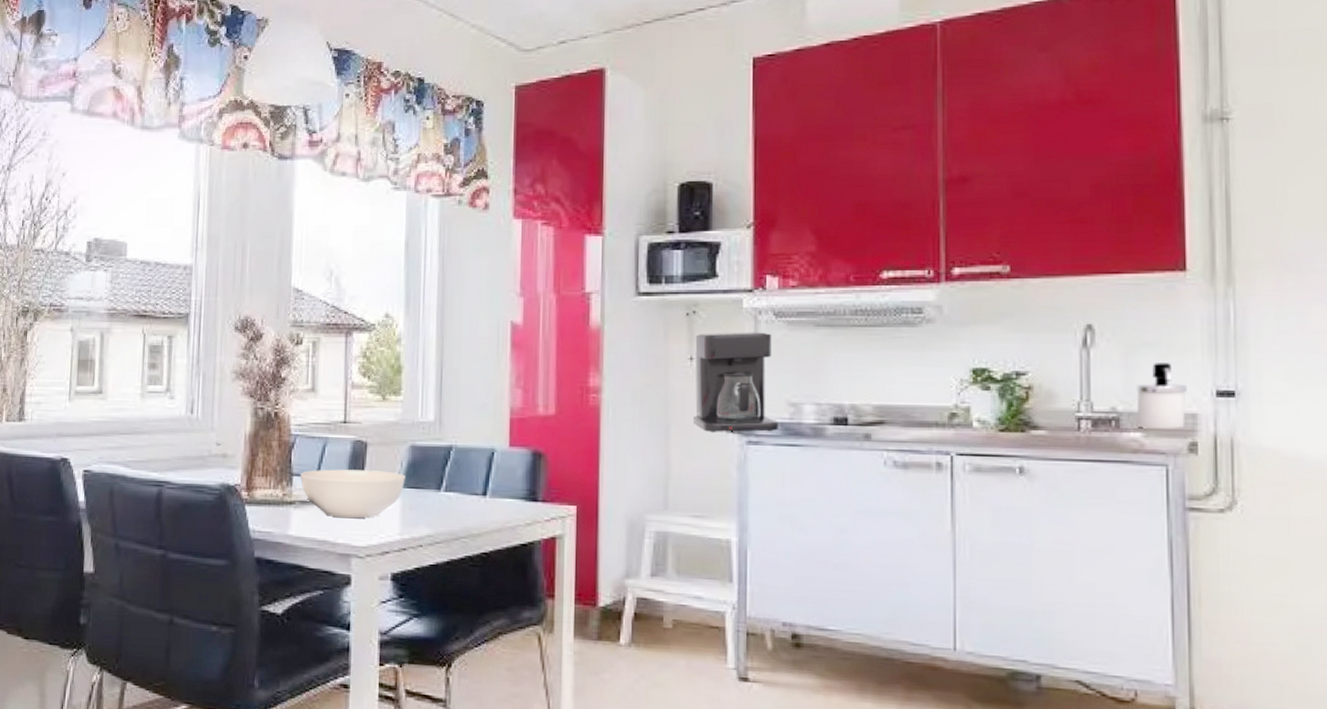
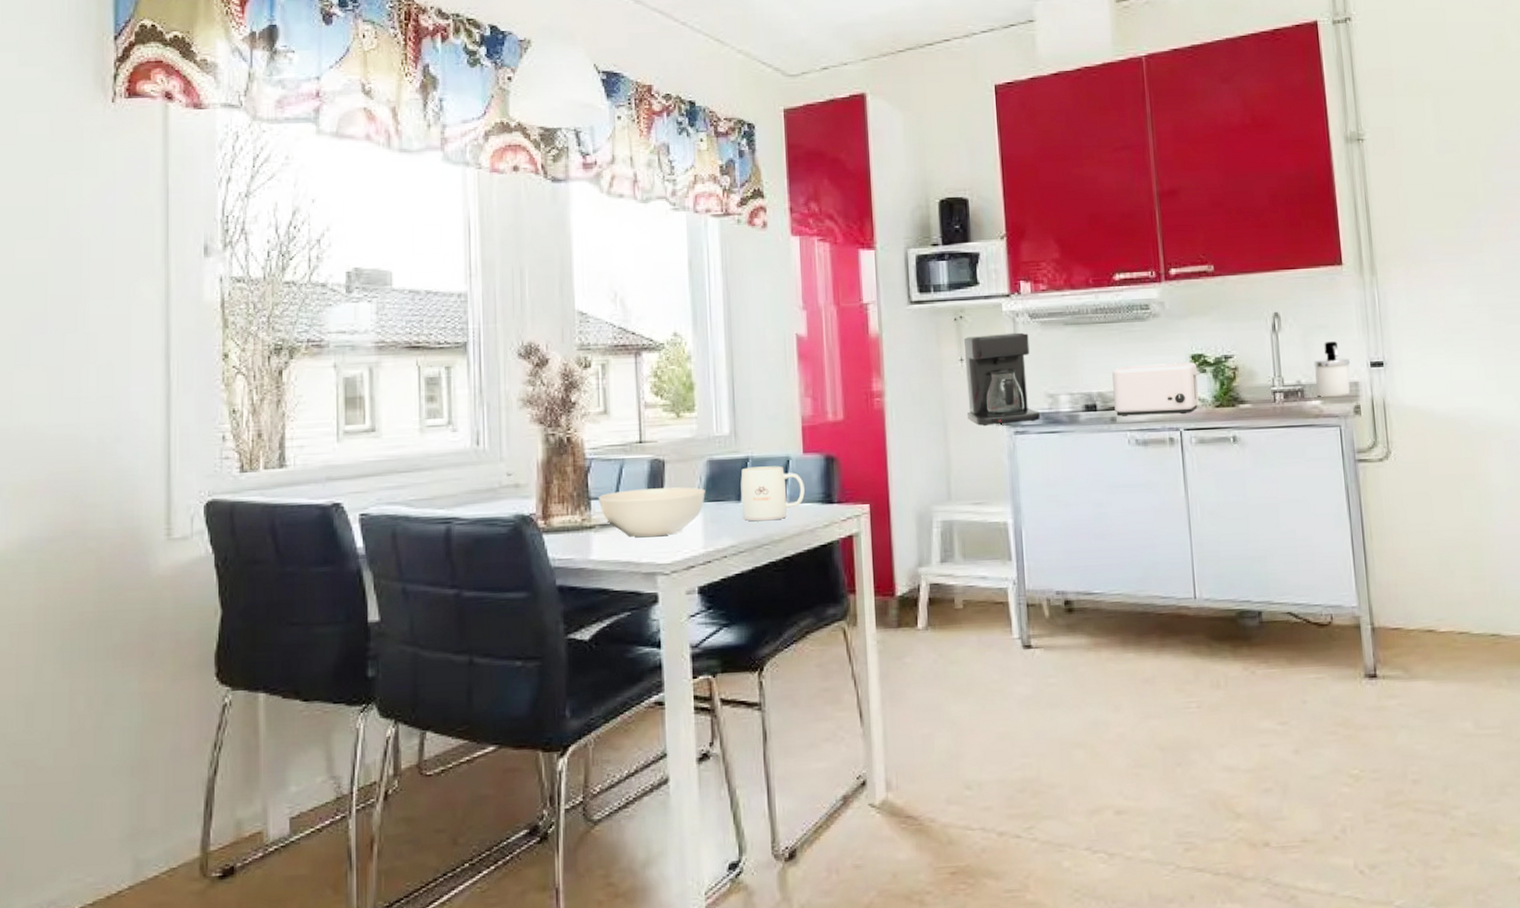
mug: none [441,456,508,514] -> present [740,466,805,522]
toaster: none [870,376,982,437] -> present [1112,362,1200,417]

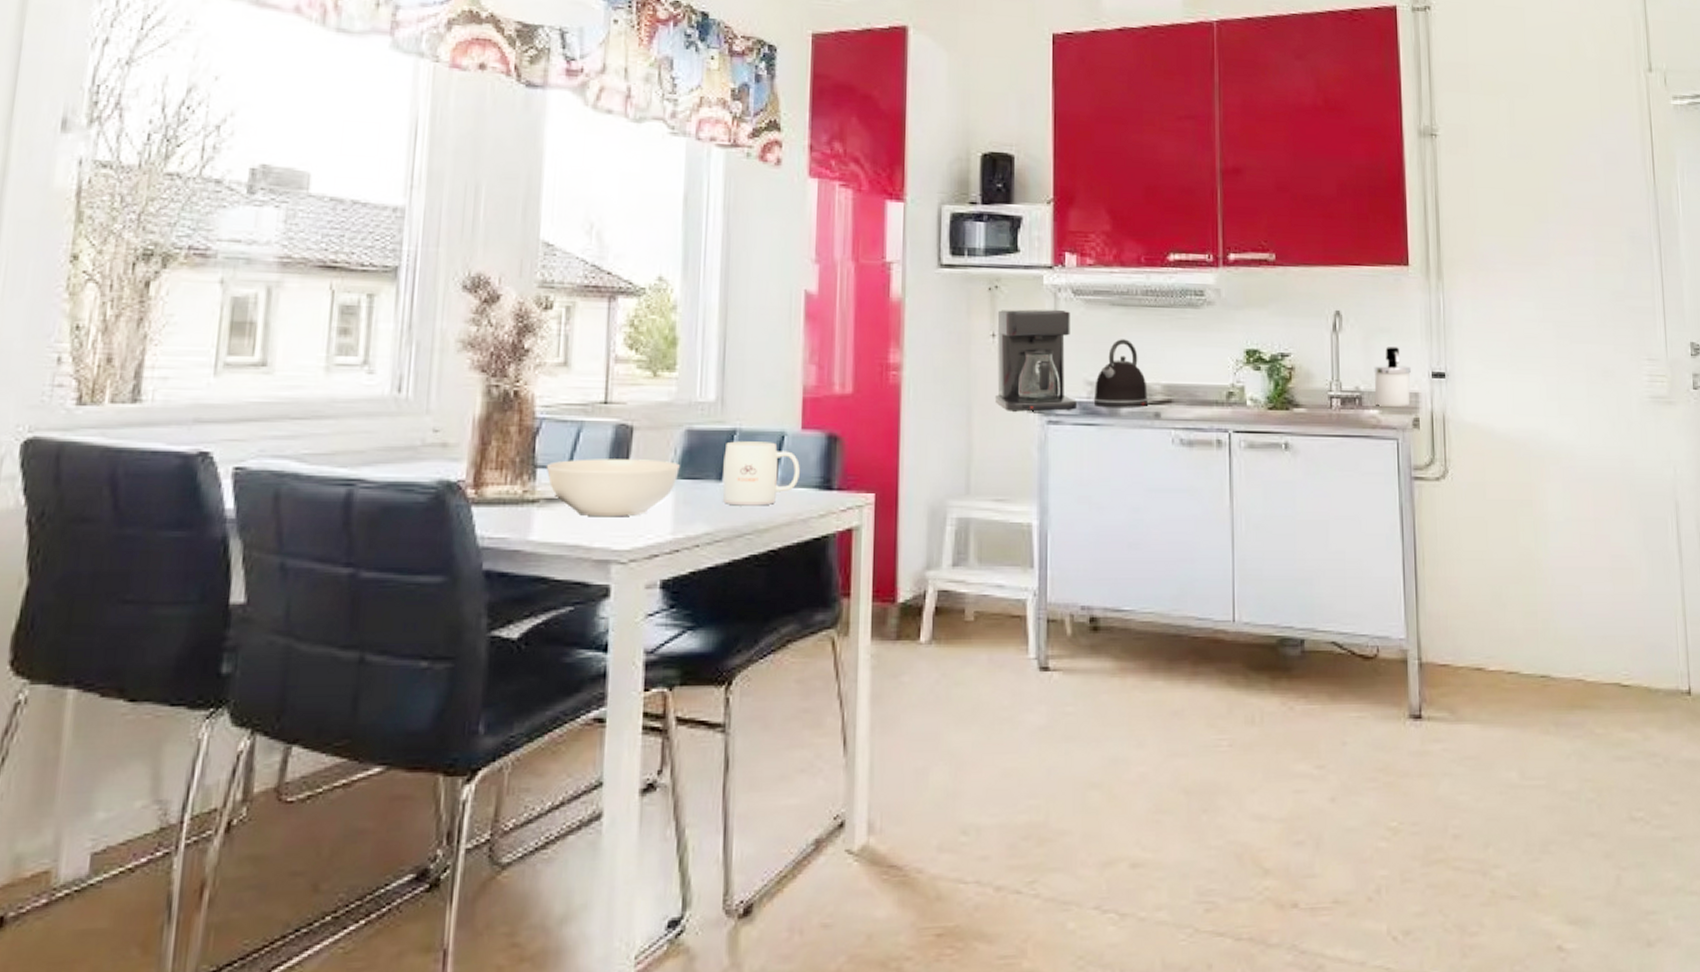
kettle: none [1054,354,1105,417] -> present [1093,339,1149,409]
toaster: present [1112,362,1200,417] -> none [1159,356,1254,415]

